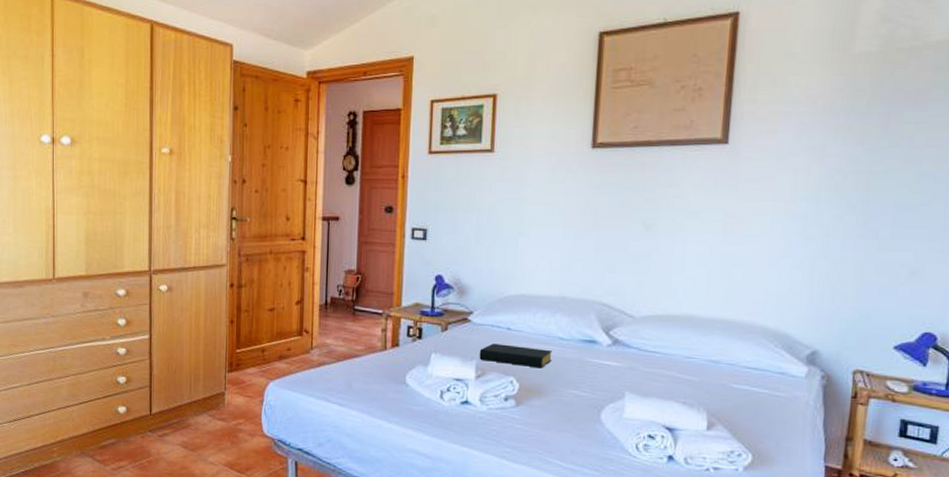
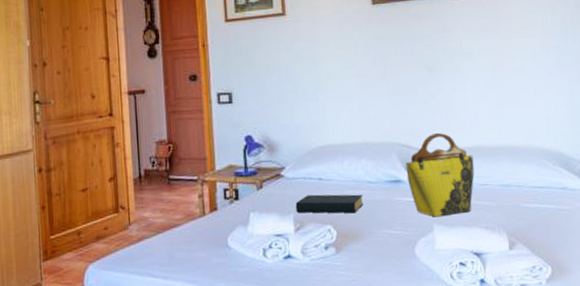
tote bag: none [603,295,682,385] -> present [405,132,475,217]

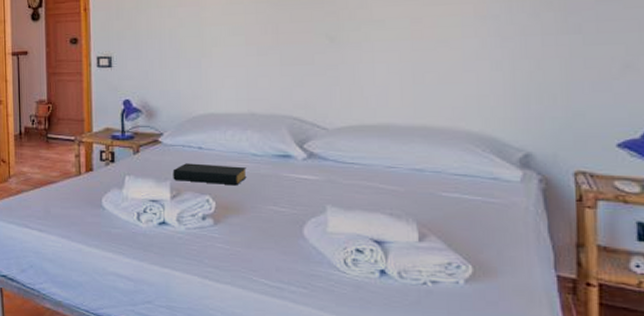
tote bag: present [405,132,475,217] -> none [297,107,380,198]

